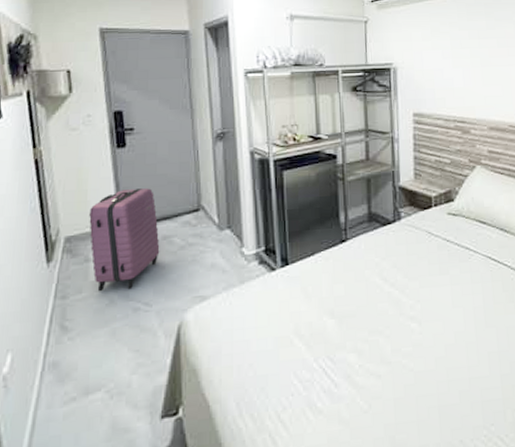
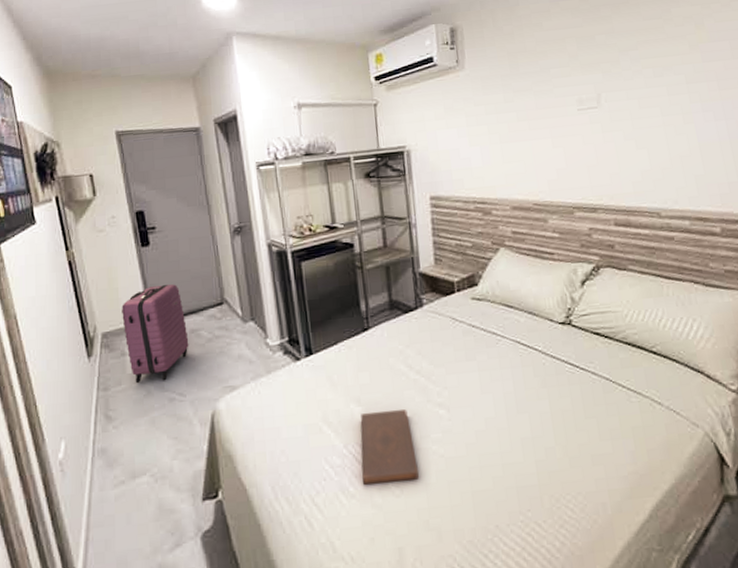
book: none [330,323,388,400] -> present [360,409,419,485]

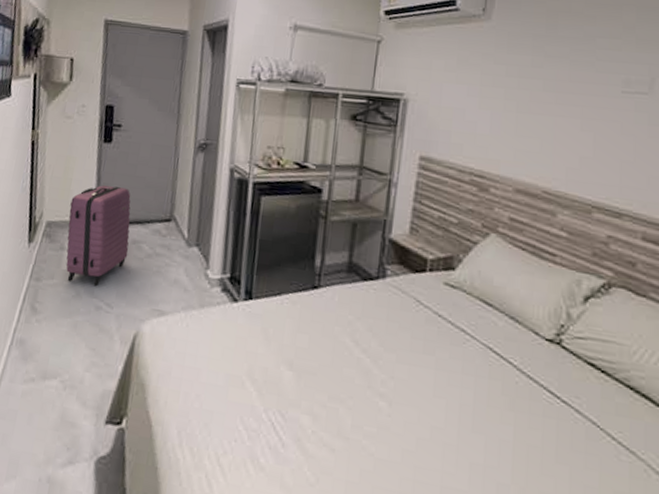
book: present [360,409,419,485] -> none [276,380,343,473]

